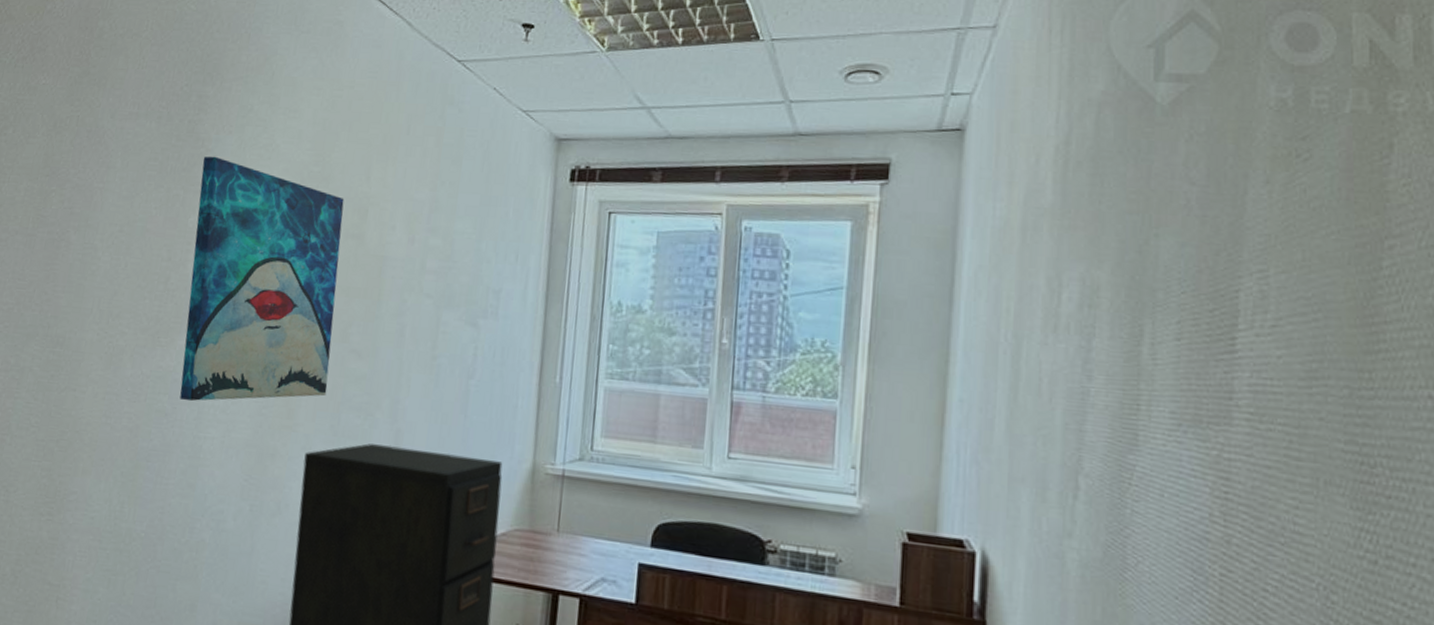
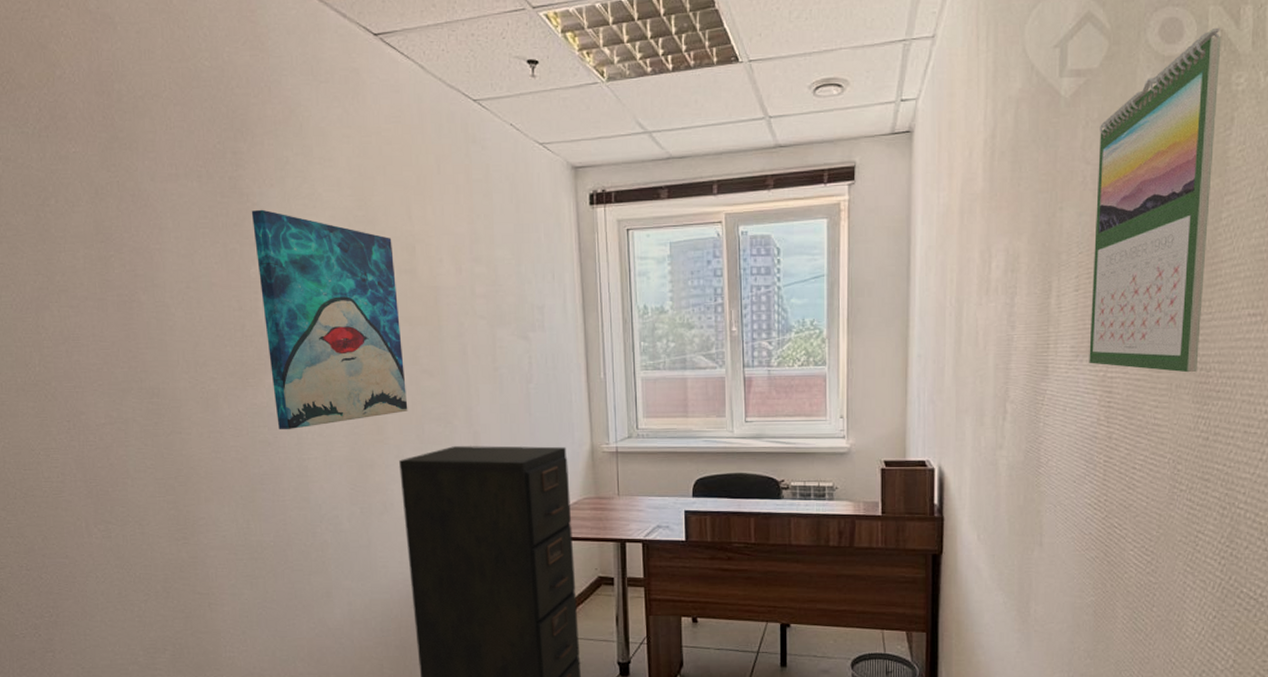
calendar: none [1196,37,1371,467] -> present [1089,27,1222,373]

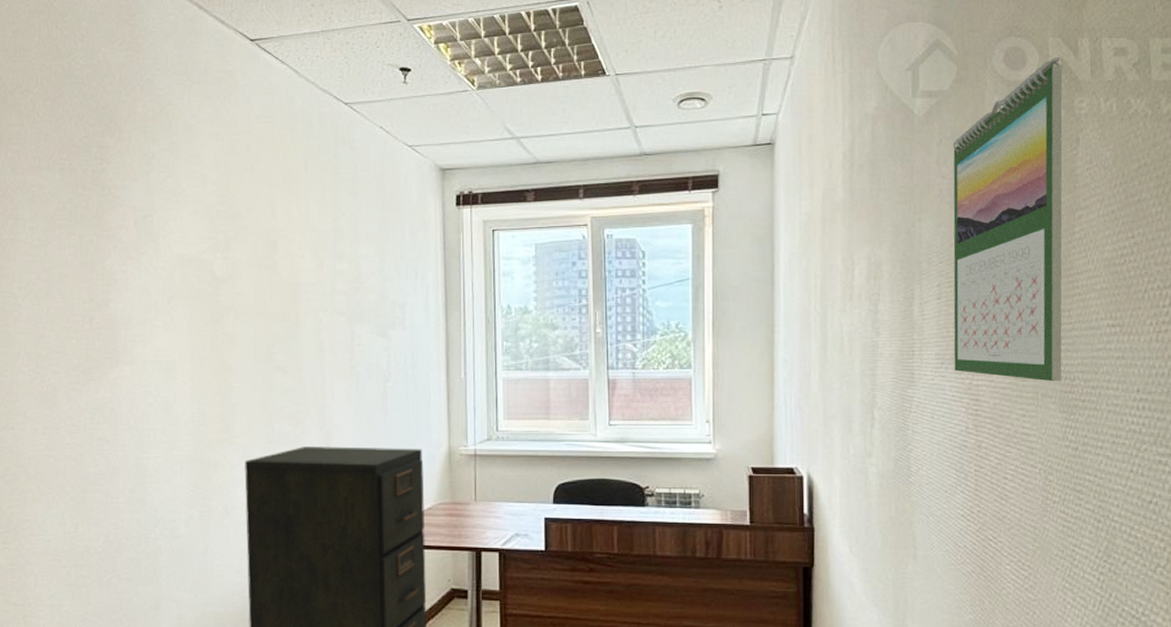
wall art: present [251,209,408,430] -> none [111,202,259,427]

